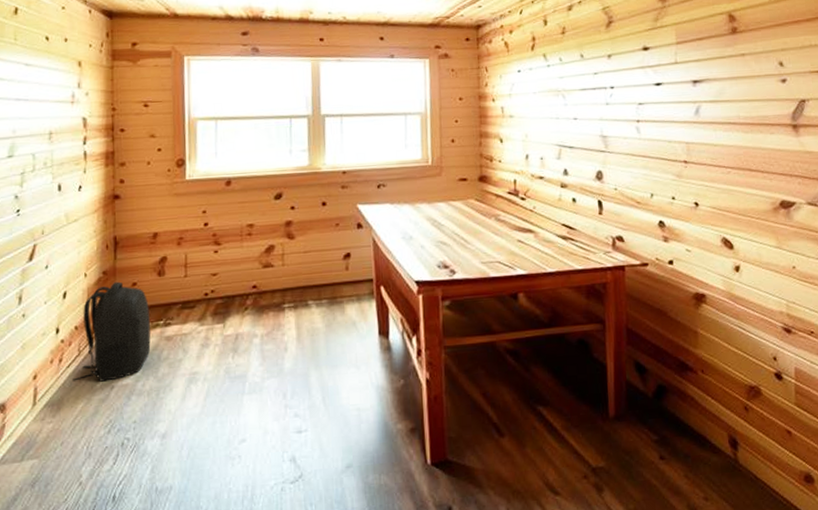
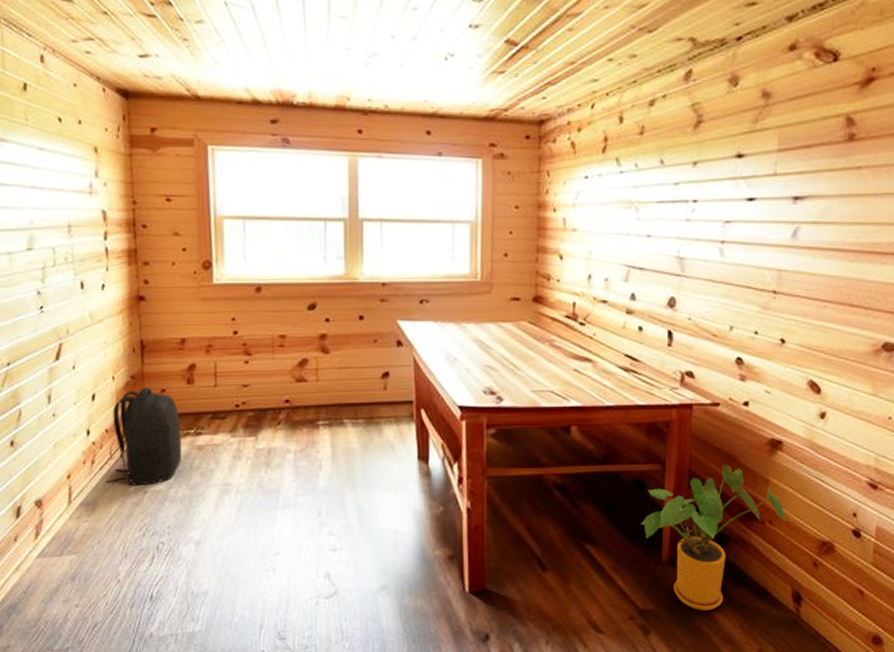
house plant: none [587,319,716,464] -> present [641,464,787,610]

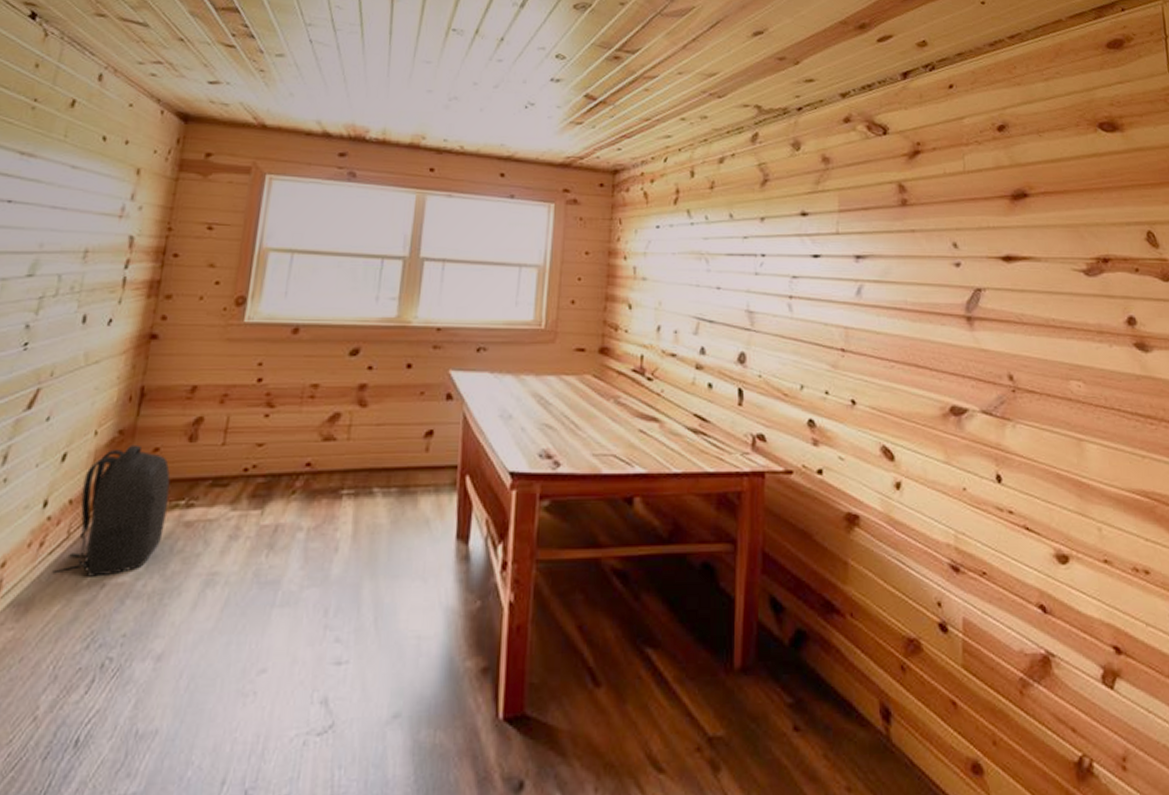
house plant: present [641,464,787,610] -> none [710,543,869,735]

